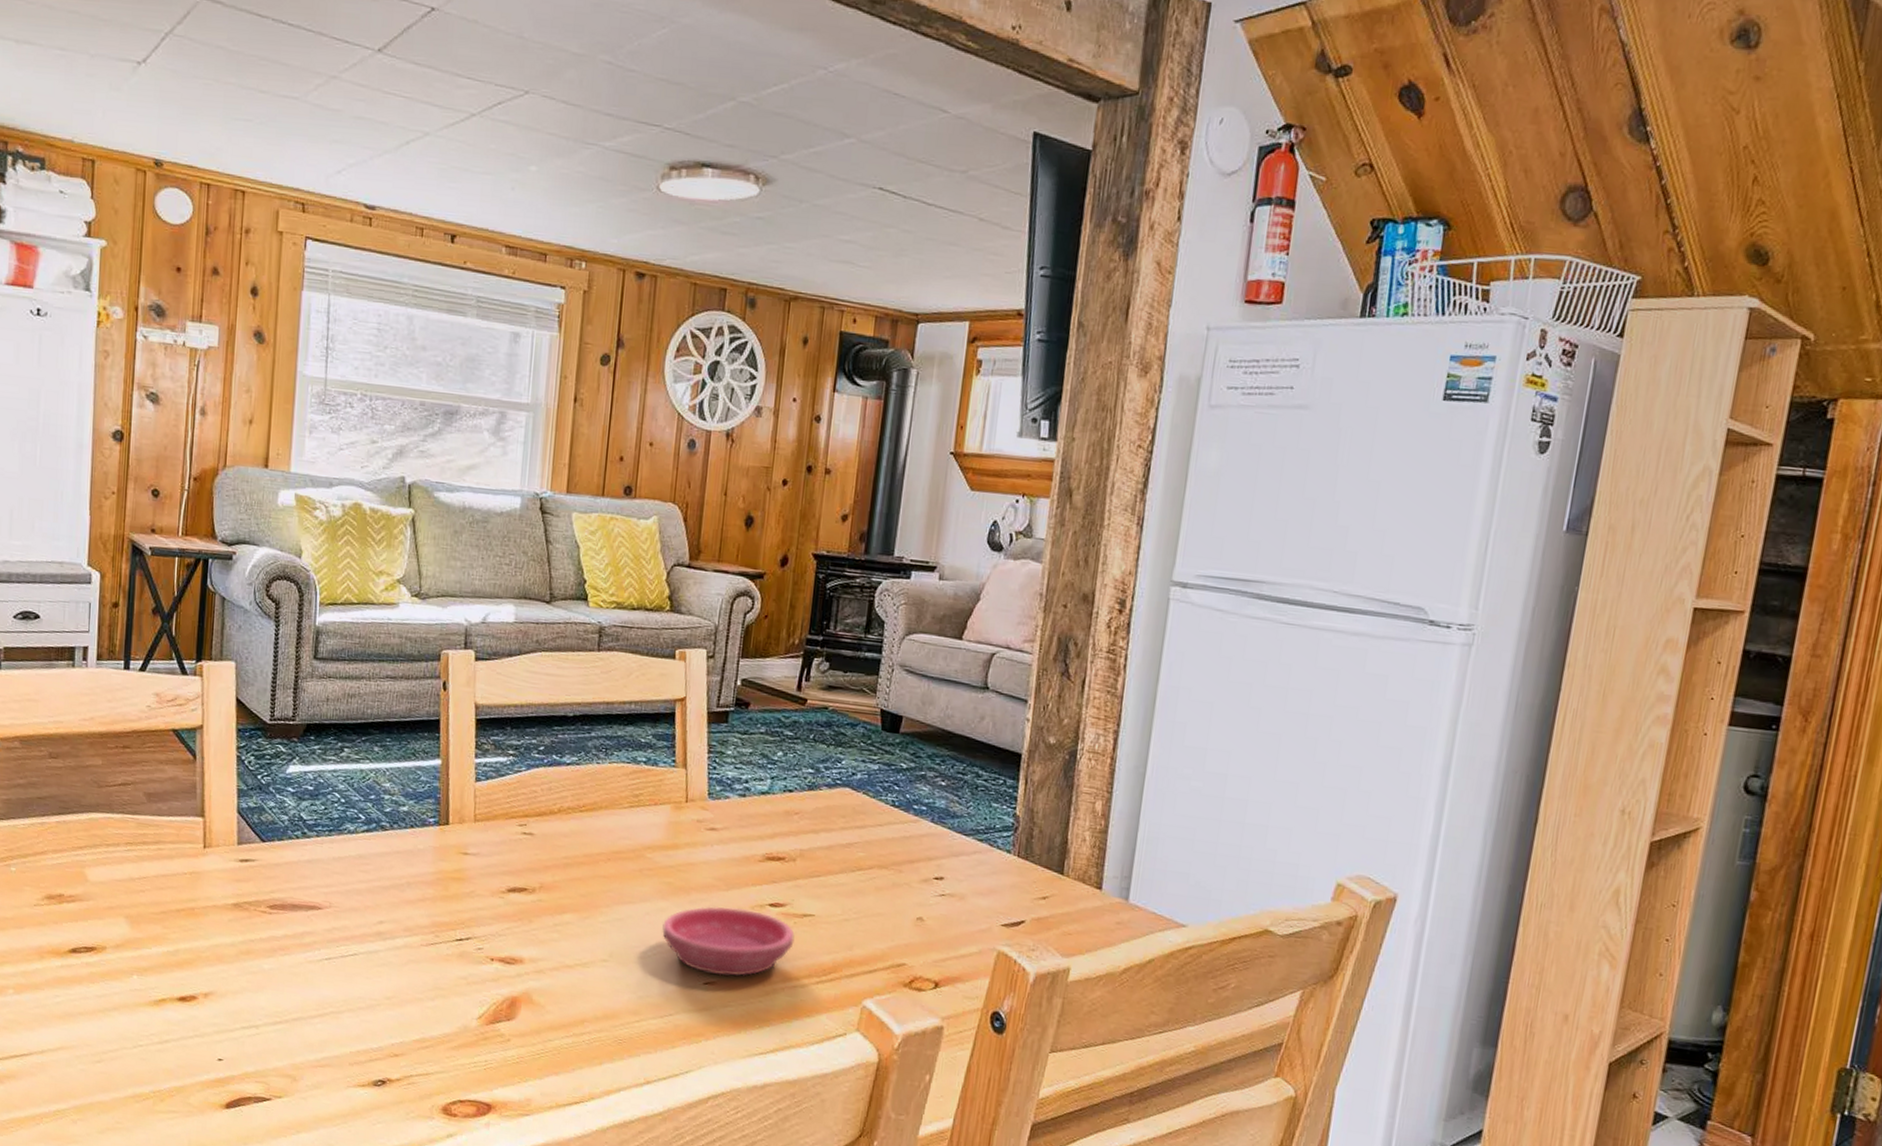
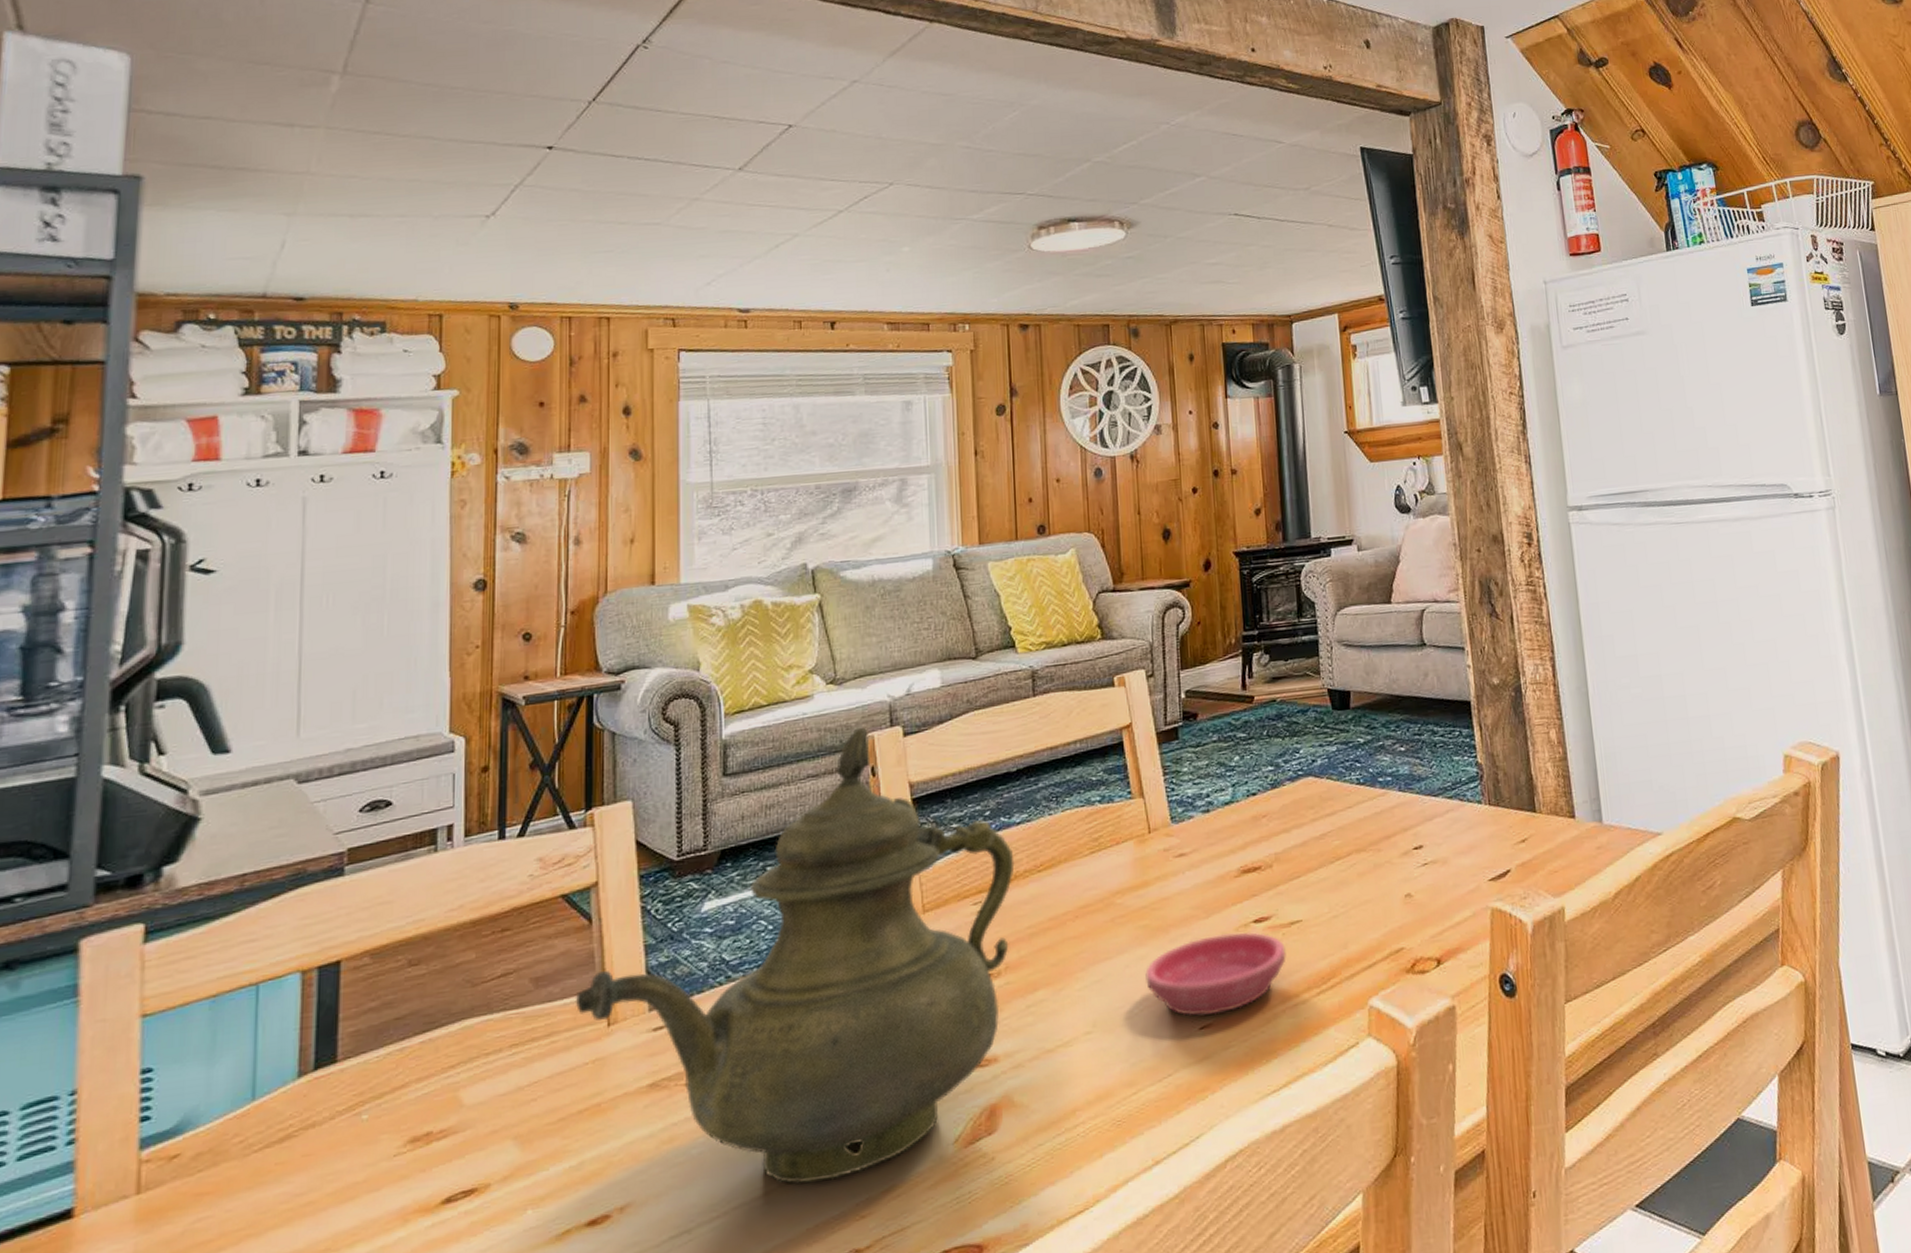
teapot: none [178,643,560,1020] -> present [575,727,1015,1185]

